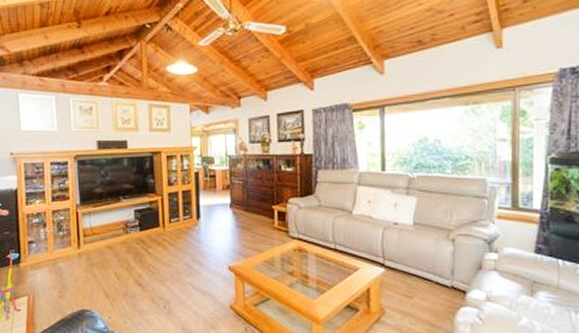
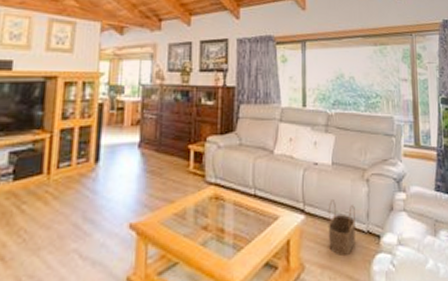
wicker basket: none [408,257,438,307] -> present [328,200,355,257]

